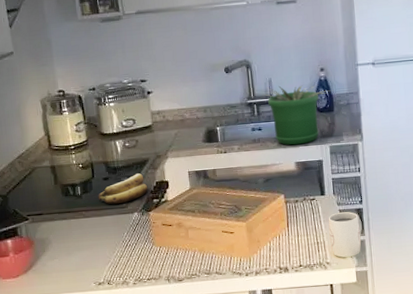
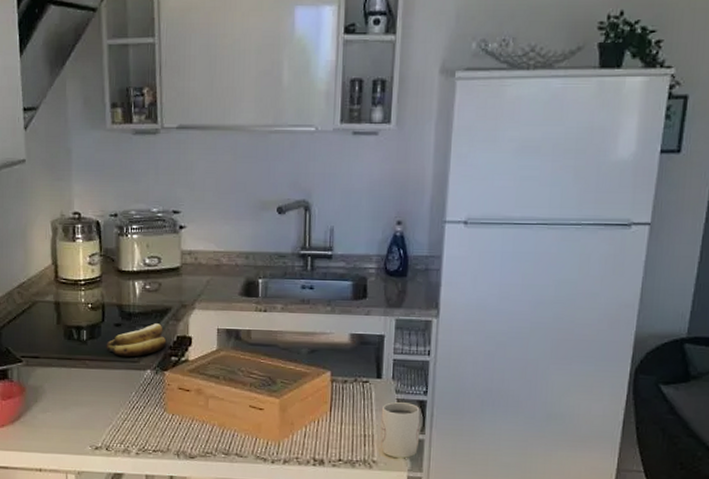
planter: present [266,85,333,146] -> none [325,236,409,313]

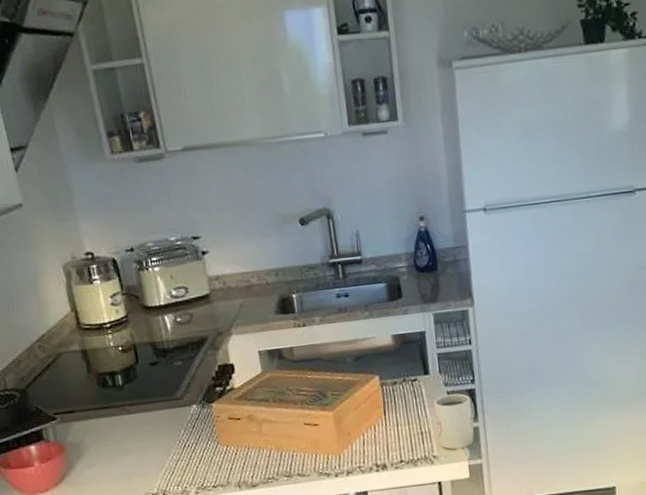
banana: present [106,323,167,358] -> none [144,355,209,397]

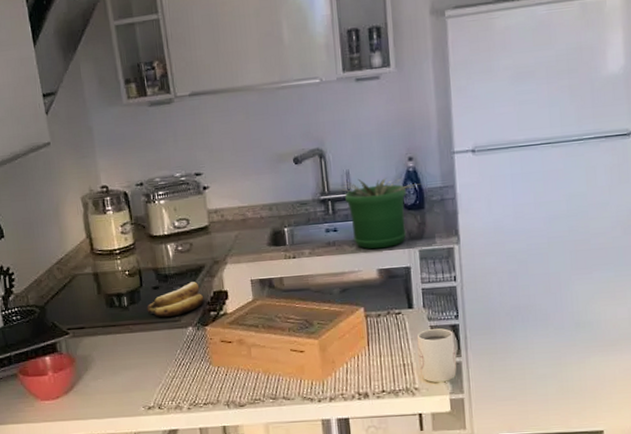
banana: none [144,355,209,397] -> present [147,281,204,318]
planter: none [353,238,436,315] -> present [343,178,423,250]

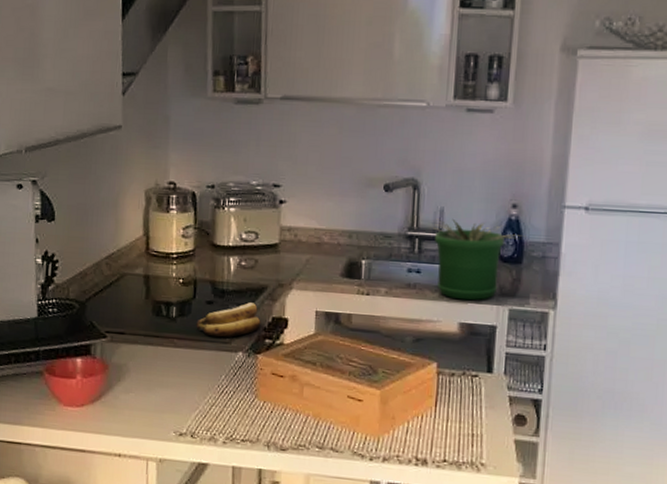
mug: present [416,328,457,383] -> none [489,399,535,463]

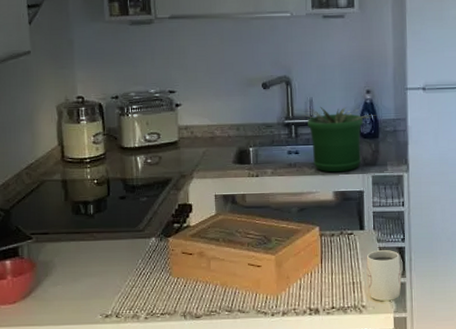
banana: present [196,302,261,338] -> none [112,194,169,227]
mug: none [489,399,535,463] -> present [366,250,402,302]

